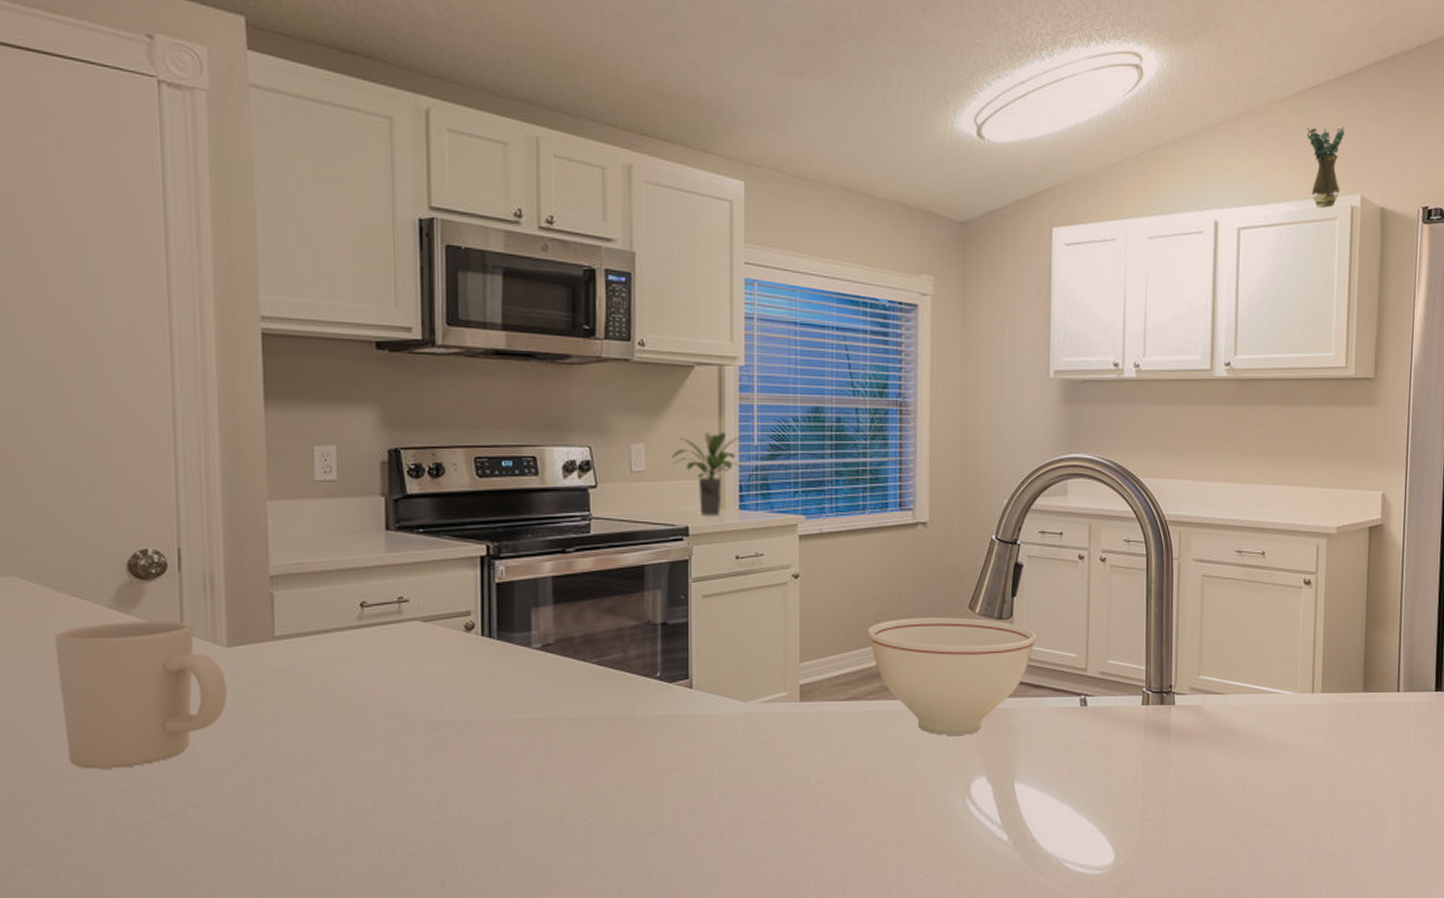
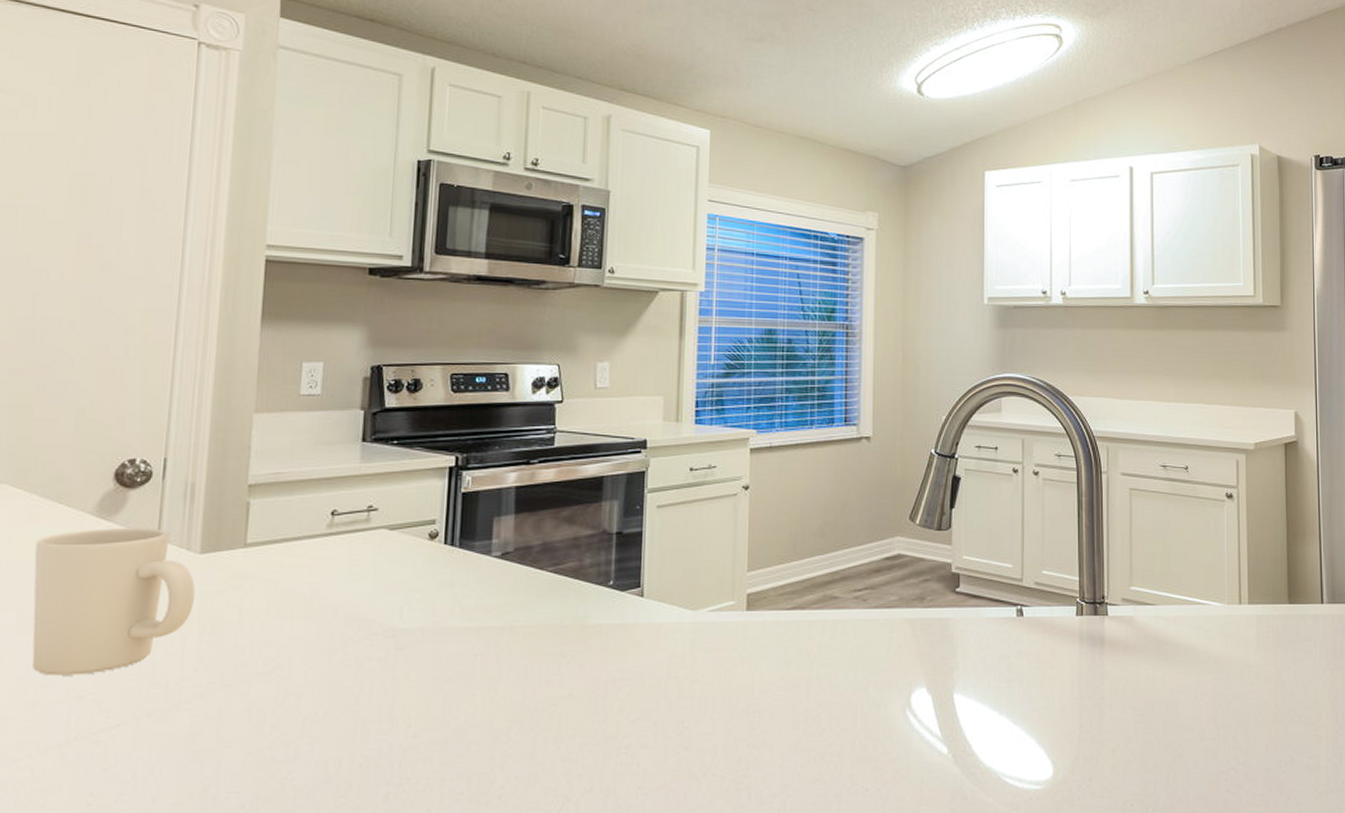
potted plant: present [672,431,747,516] -> none [634,351,704,430]
bowl: present [867,617,1037,735] -> none [812,528,975,645]
vase: present [1306,126,1345,208] -> none [1208,86,1241,156]

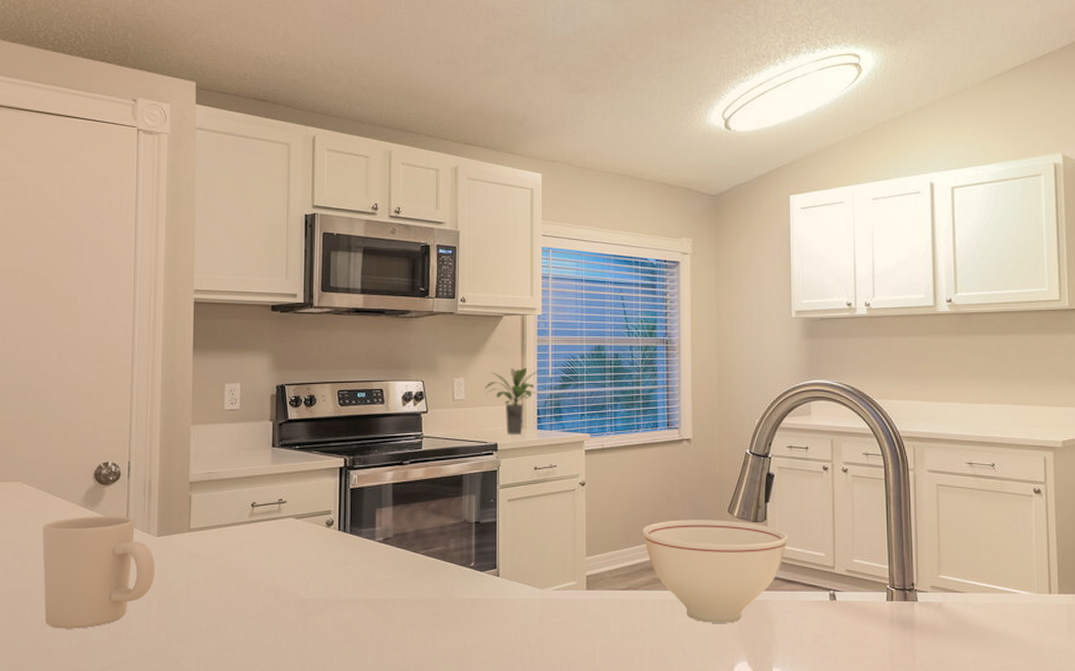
potted plant: none [634,351,704,430] -> present [485,367,544,435]
bowl: none [812,528,975,645] -> present [642,520,789,623]

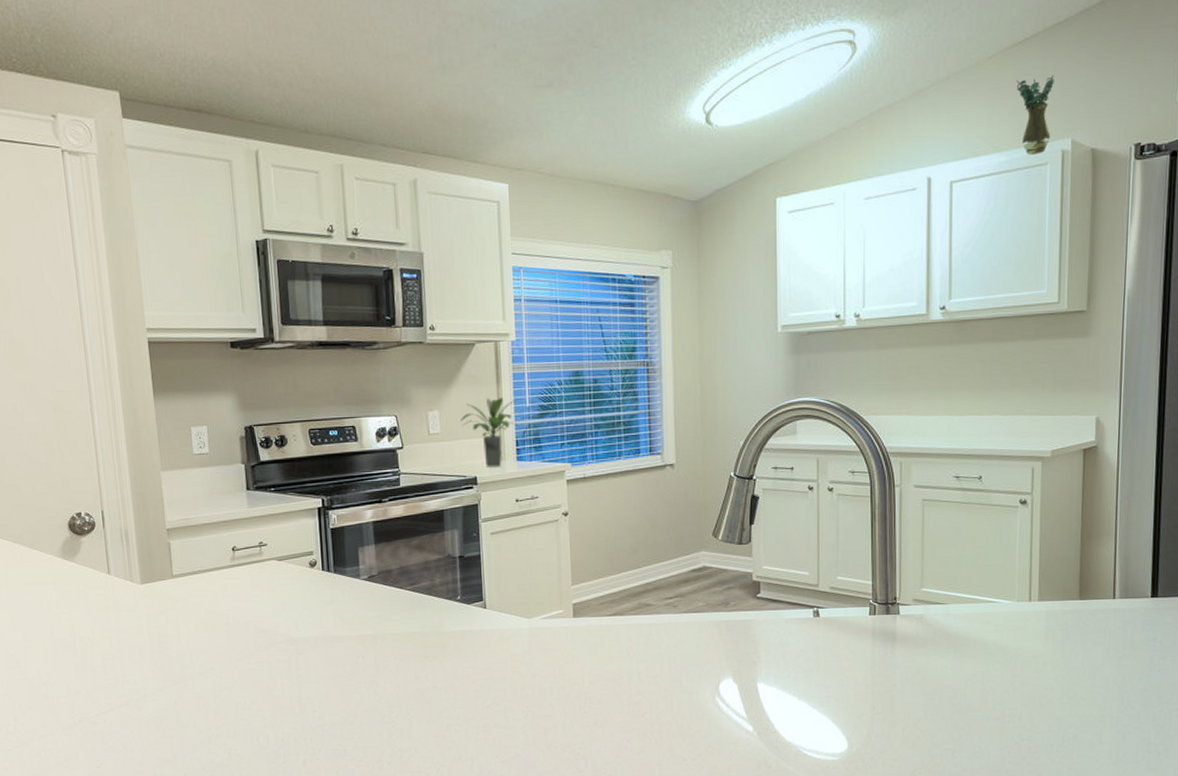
mug: present [42,516,155,629] -> none [23,566,143,677]
bowl: present [642,520,789,623] -> none [626,544,773,644]
vase: none [1008,98,1043,166] -> present [1016,75,1054,155]

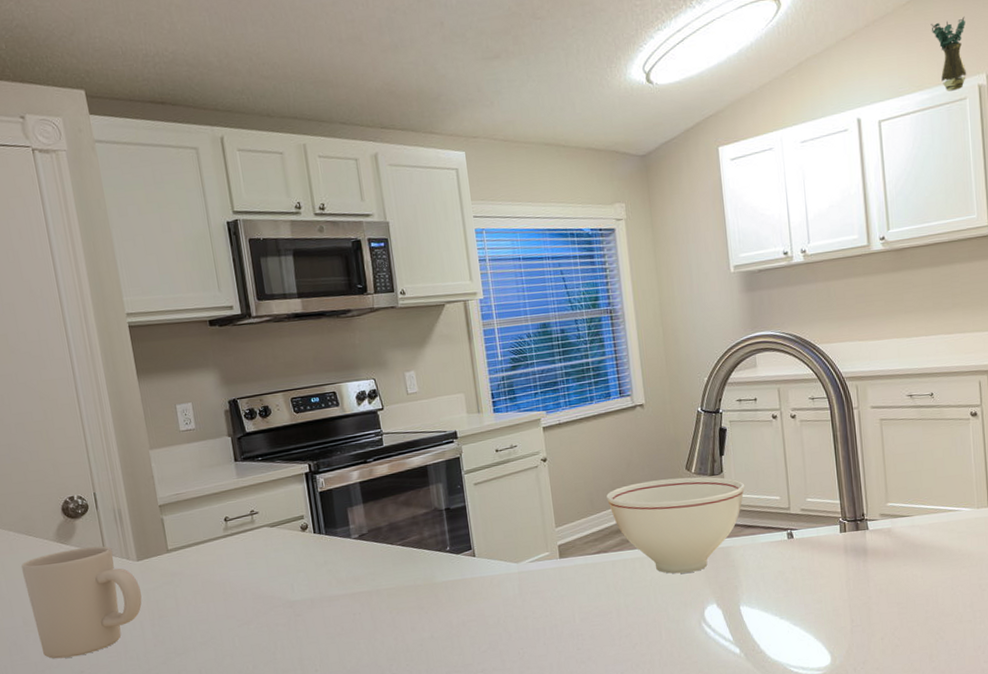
mug: none [23,566,143,677] -> present [20,546,142,659]
potted plant: present [461,397,522,467] -> none [437,353,496,421]
bowl: none [626,544,773,644] -> present [605,476,745,574]

